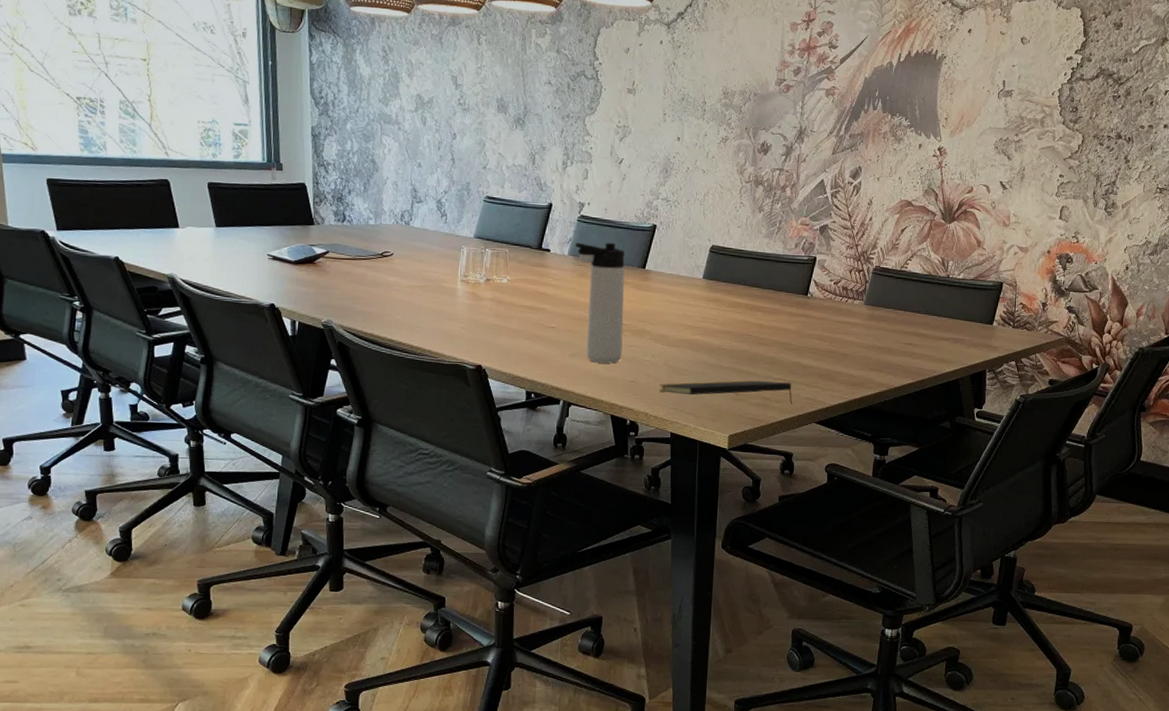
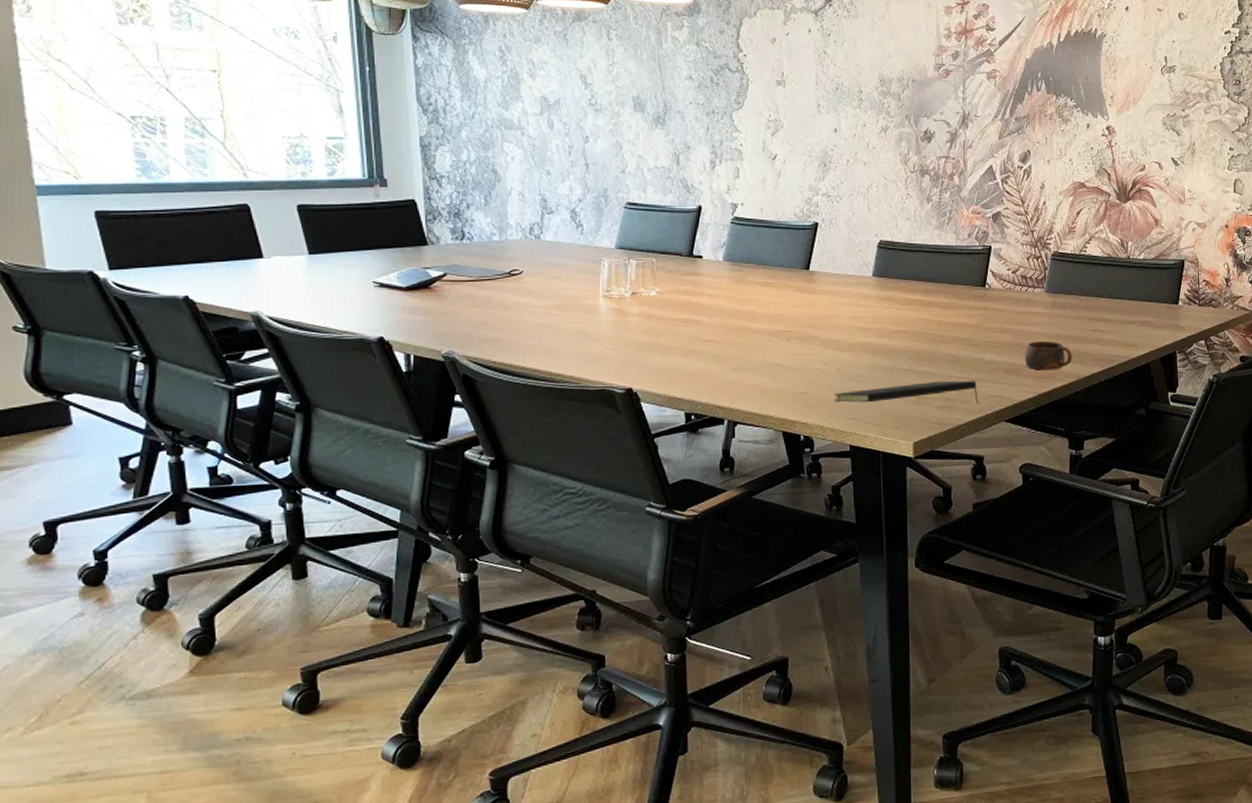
thermos bottle: present [575,242,625,364] -> none [730,245,790,376]
cup: none [838,350,885,379] -> present [1024,341,1072,371]

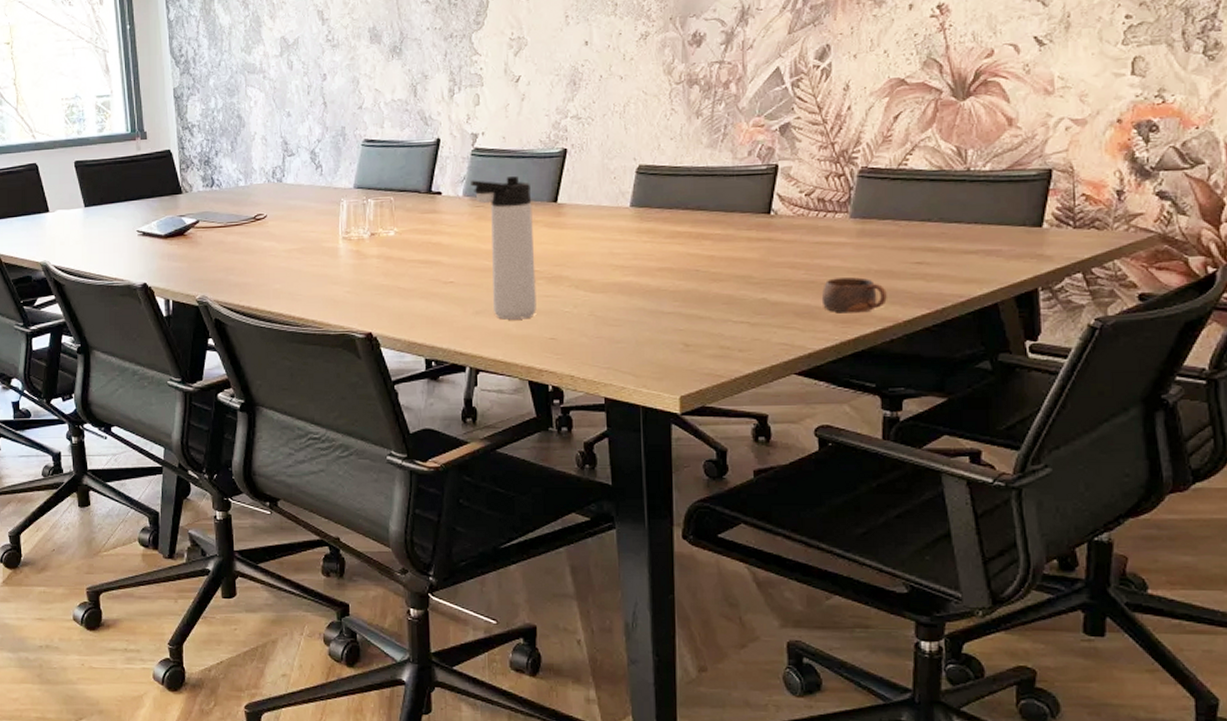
thermos bottle: none [730,245,790,376] -> present [471,176,537,320]
notepad: present [833,380,979,404] -> none [585,325,762,353]

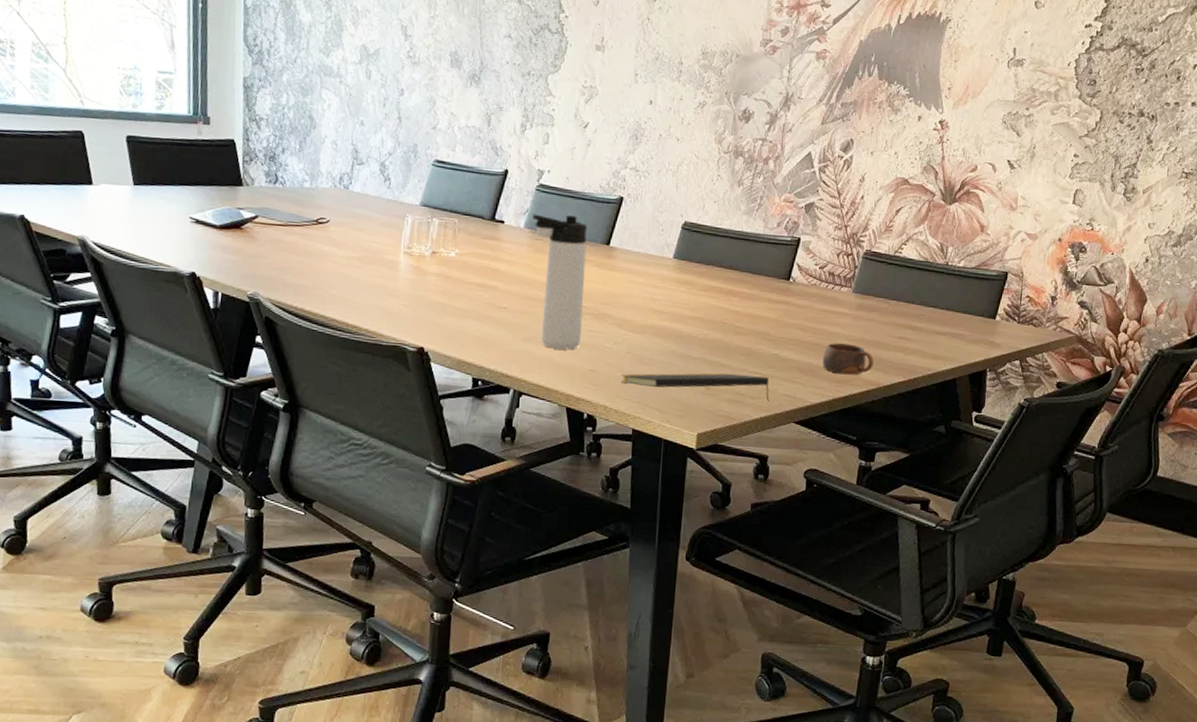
notepad: none [585,325,762,353] -> present [621,373,770,402]

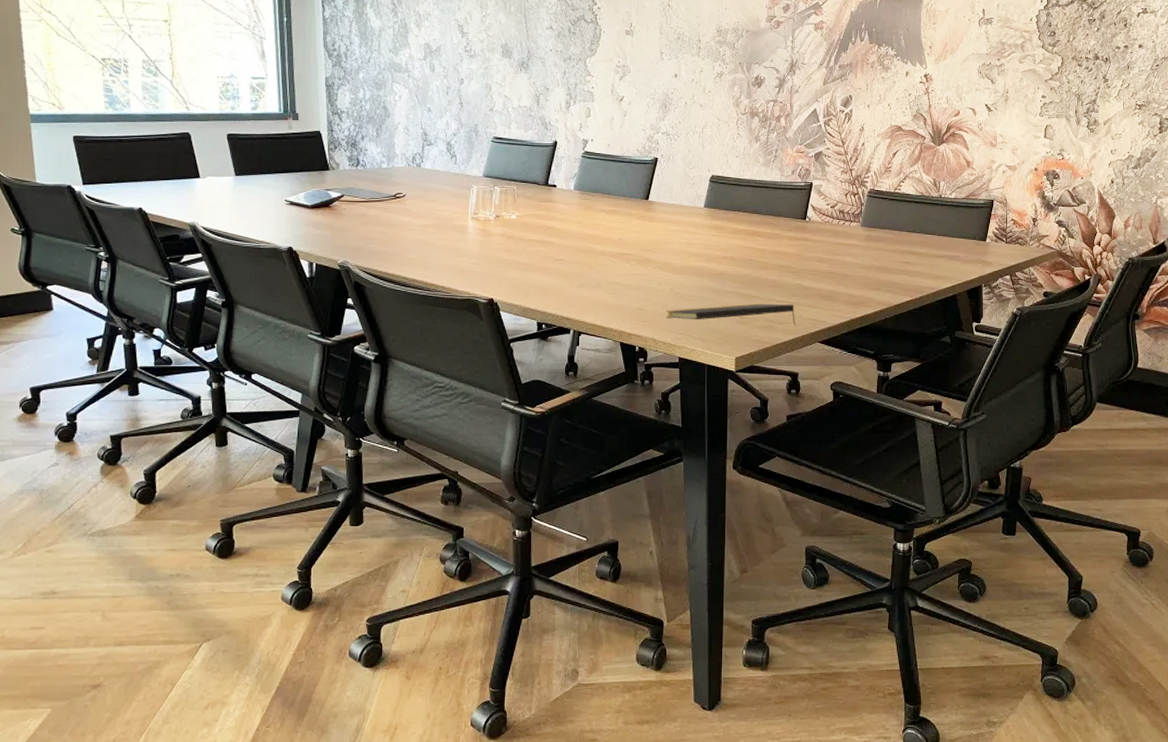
thermos bottle: present [532,214,587,350] -> none [580,177,629,292]
cup: present [822,343,874,375] -> none [839,271,884,298]

